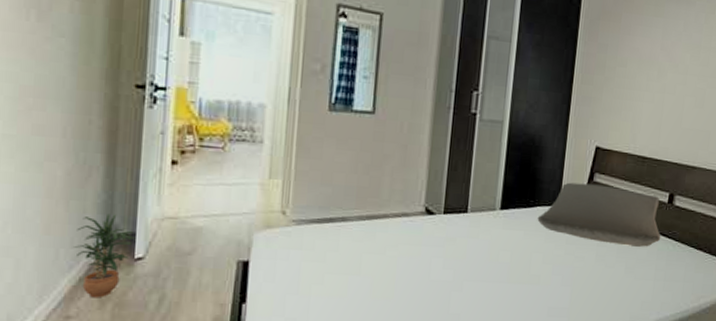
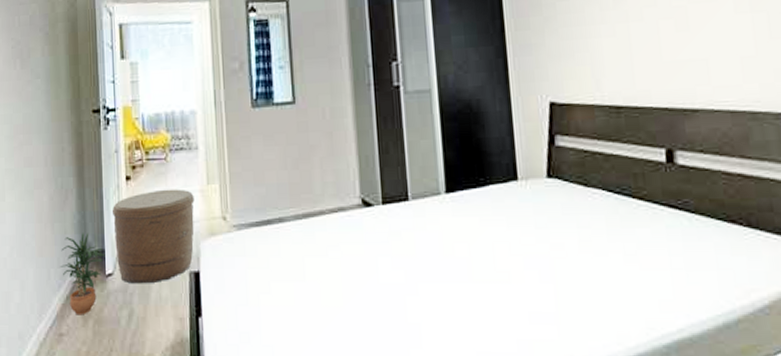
basket: none [149,178,253,270] -> present [111,189,195,284]
pillow: present [537,182,661,247] -> none [492,149,668,225]

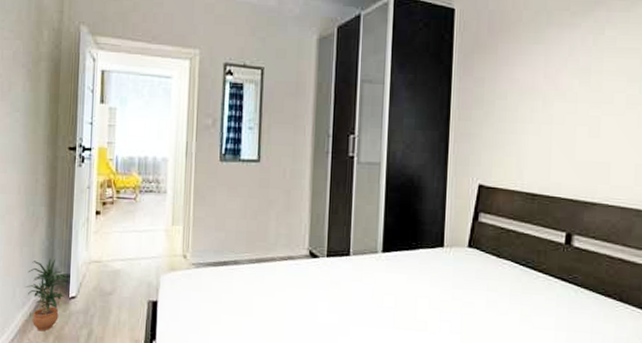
basket: present [111,189,195,284] -> none [79,226,159,308]

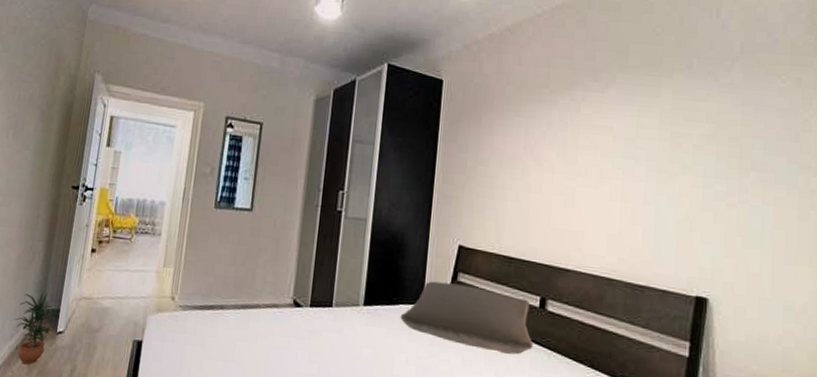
pillow: none [421,223,560,293] -> present [400,281,534,355]

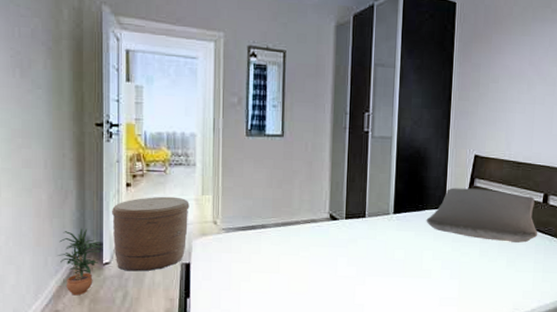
basket: none [69,265,150,345] -> present [111,196,190,272]

